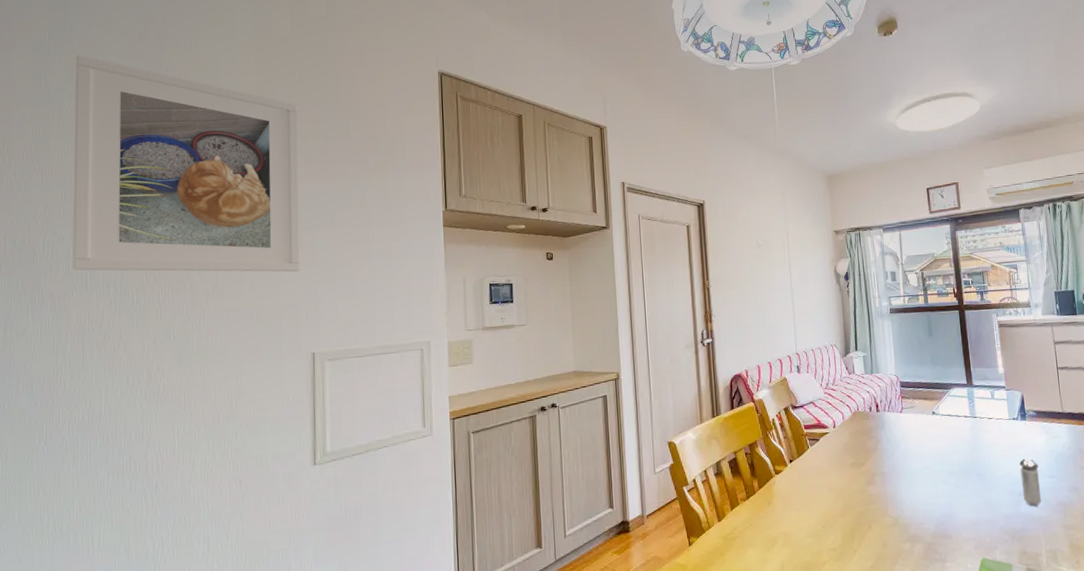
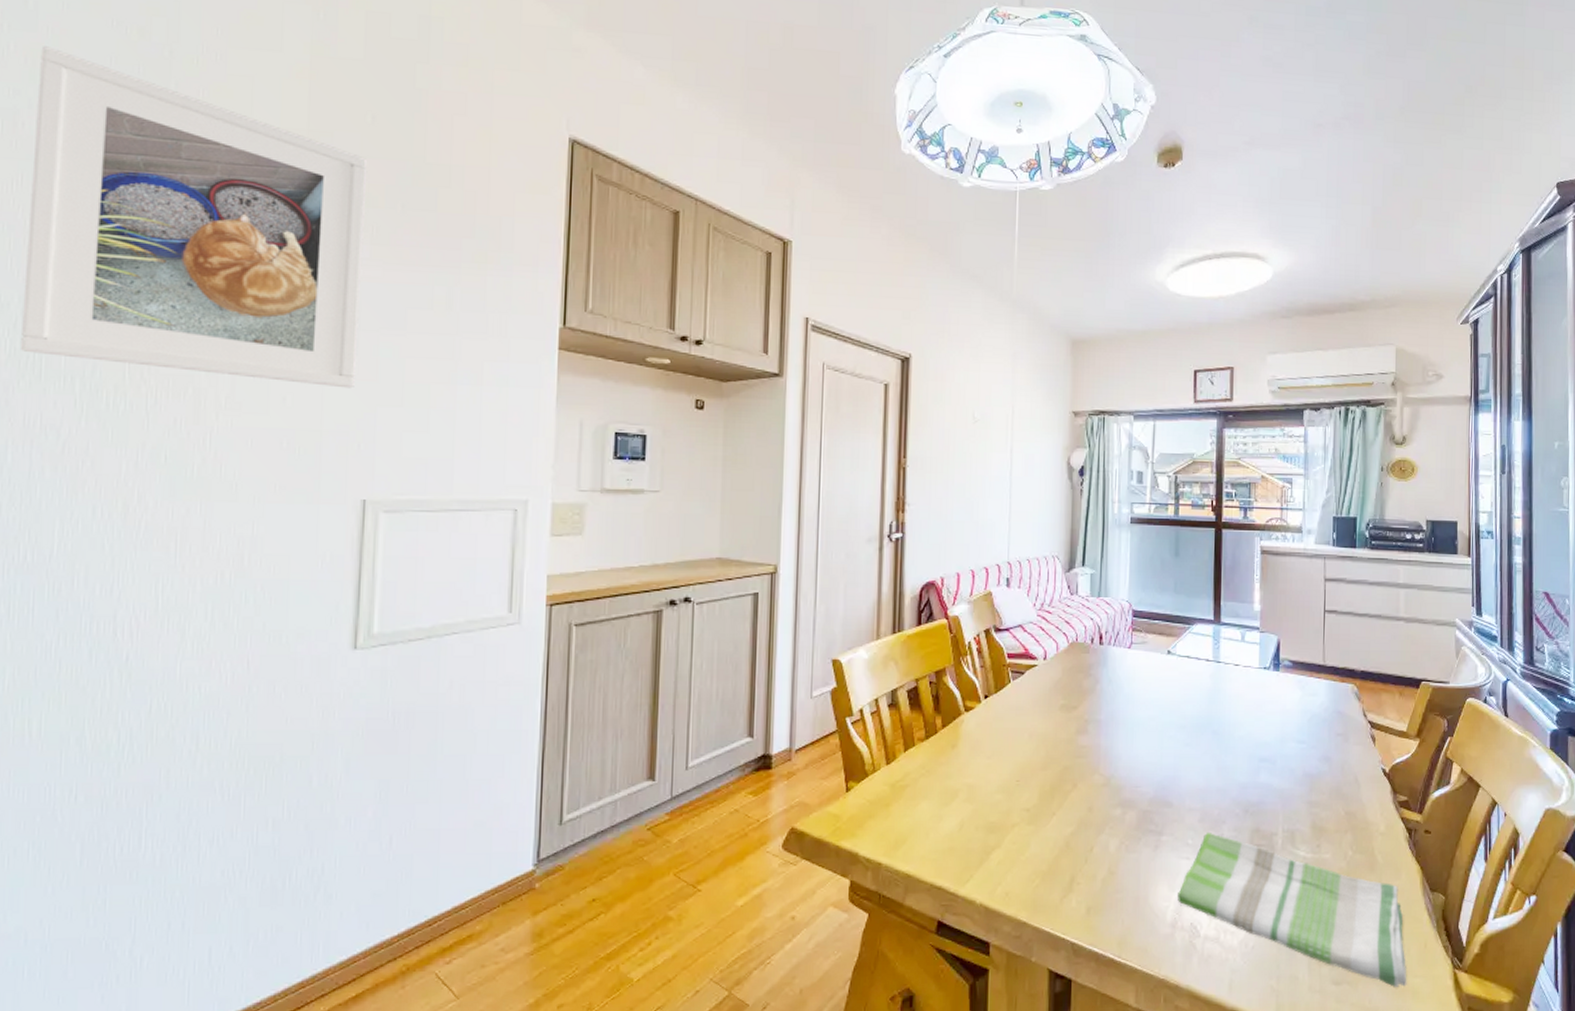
shaker: present [1019,457,1042,506] -> none [1264,716,1287,775]

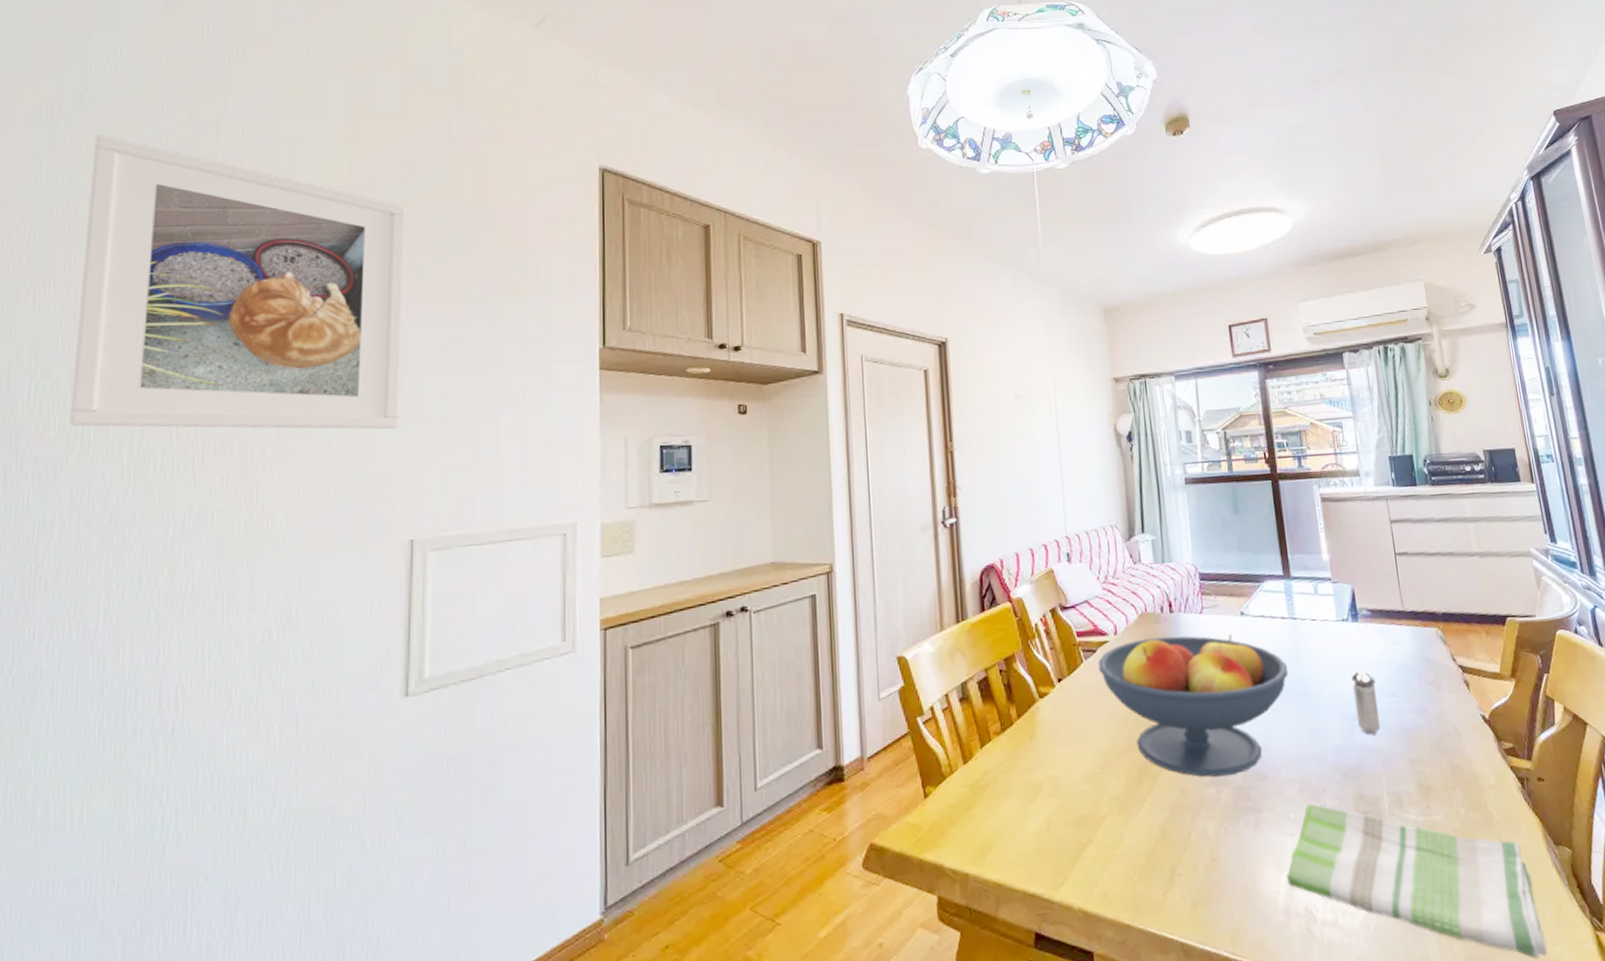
fruit bowl: none [1024,666,1206,799] -> present [1098,633,1289,778]
shaker: none [1264,716,1287,775] -> present [1351,670,1381,734]

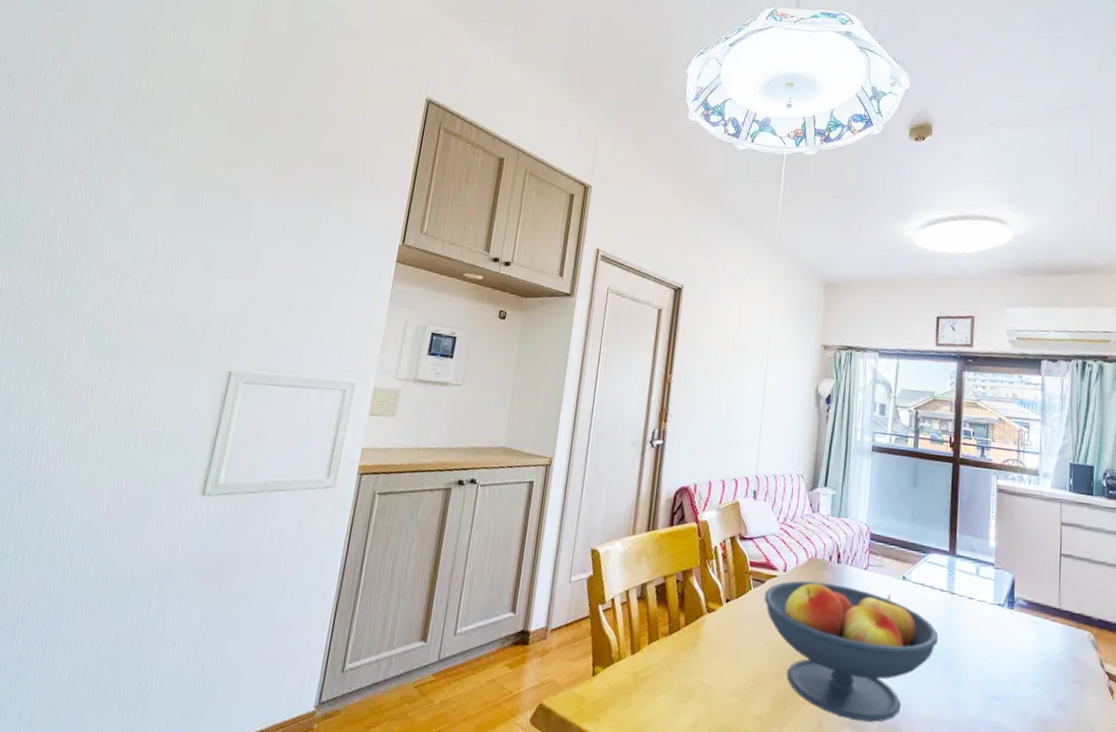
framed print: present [70,134,407,430] -> none [10,22,276,282]
shaker: present [1351,670,1381,734] -> none [996,654,1021,716]

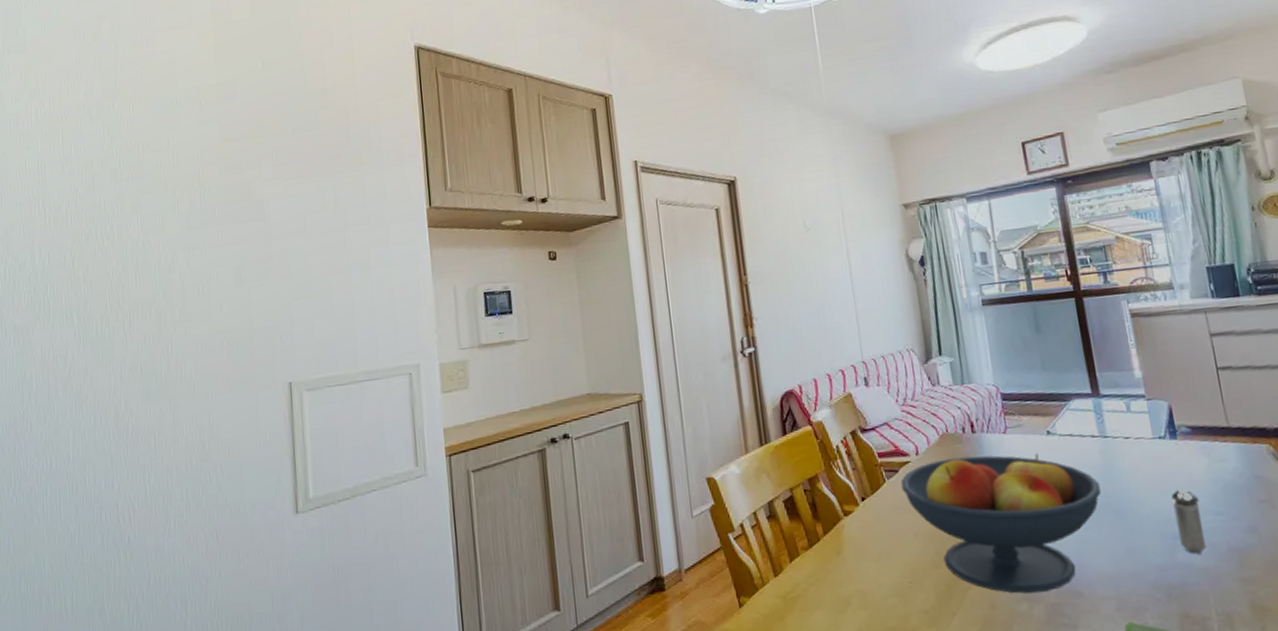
shaker: none [996,654,1021,716] -> present [1171,488,1207,553]

